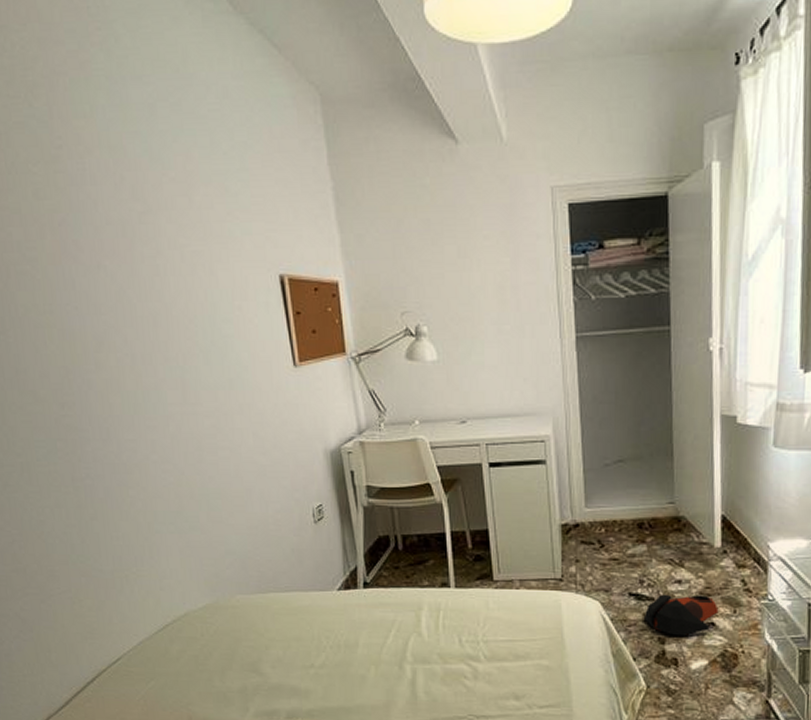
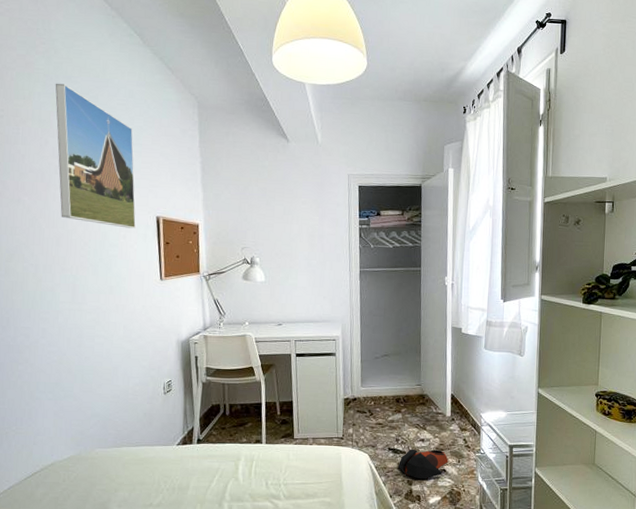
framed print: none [122,87,253,295] -> present [55,83,136,229]

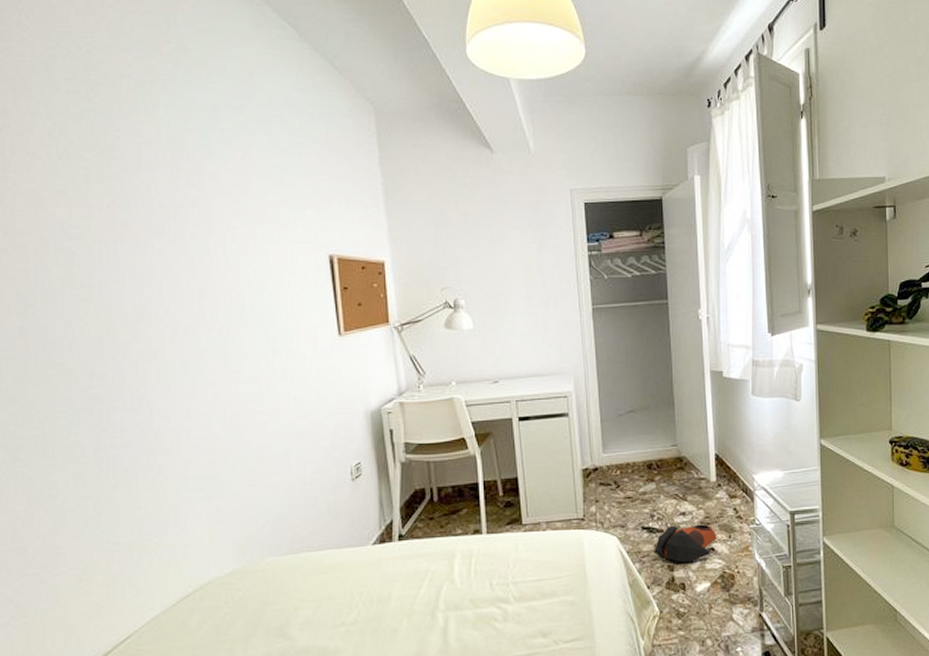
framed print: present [55,83,136,229] -> none [186,91,302,272]

